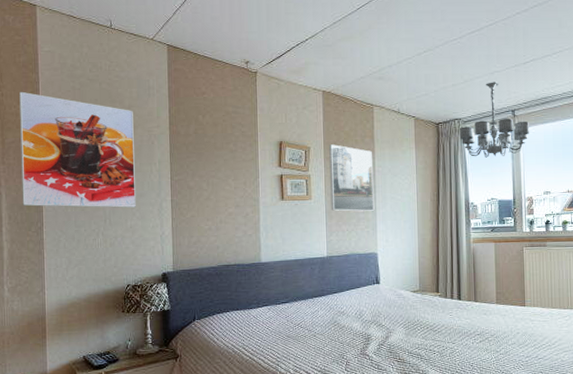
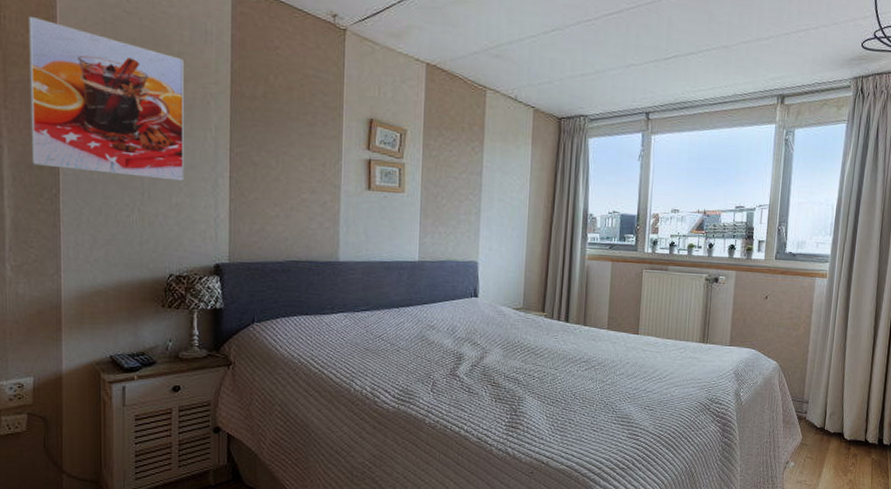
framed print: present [329,144,375,212] -> none [427,129,481,213]
chandelier: present [459,82,529,158] -> none [583,76,663,165]

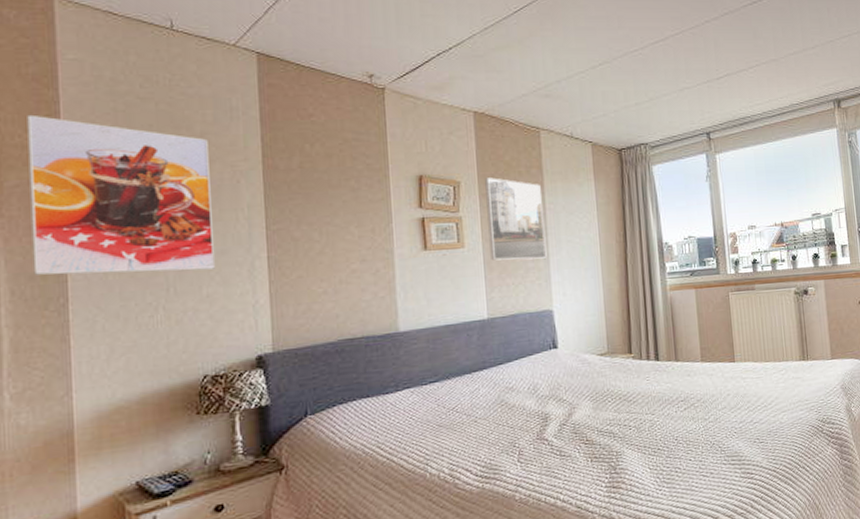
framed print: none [427,129,481,213] -> present [485,177,547,261]

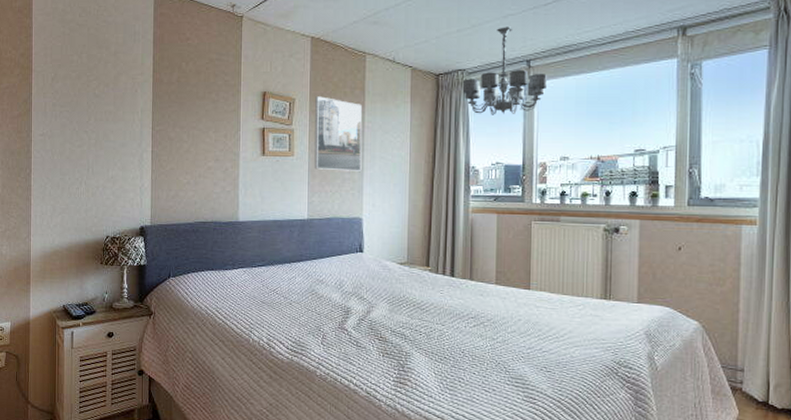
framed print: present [27,114,216,276] -> none [14,36,119,157]
chandelier: none [646,100,728,189] -> present [462,26,547,115]

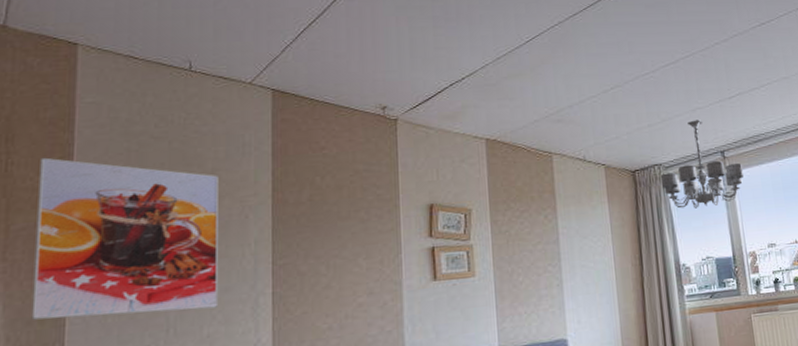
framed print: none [14,36,119,157] -> present [31,157,219,320]
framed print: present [314,96,362,171] -> none [497,204,561,289]

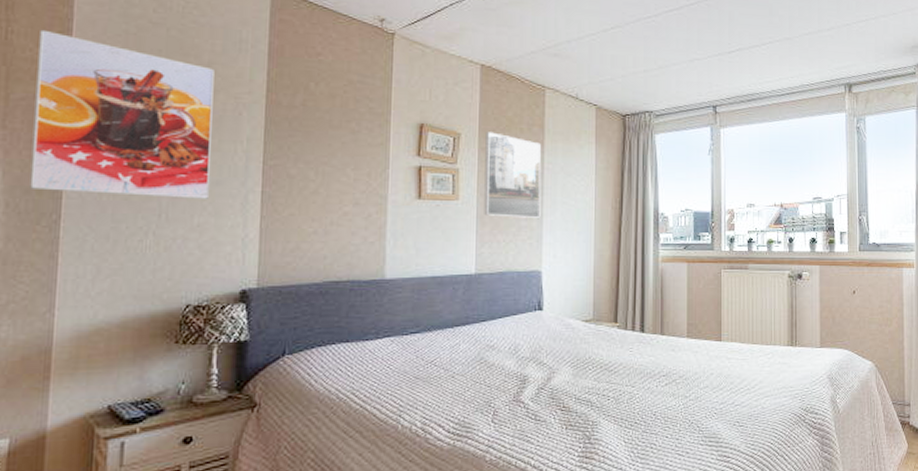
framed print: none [497,204,561,289] -> present [484,132,541,218]
chandelier: present [660,119,743,209] -> none [650,70,732,160]

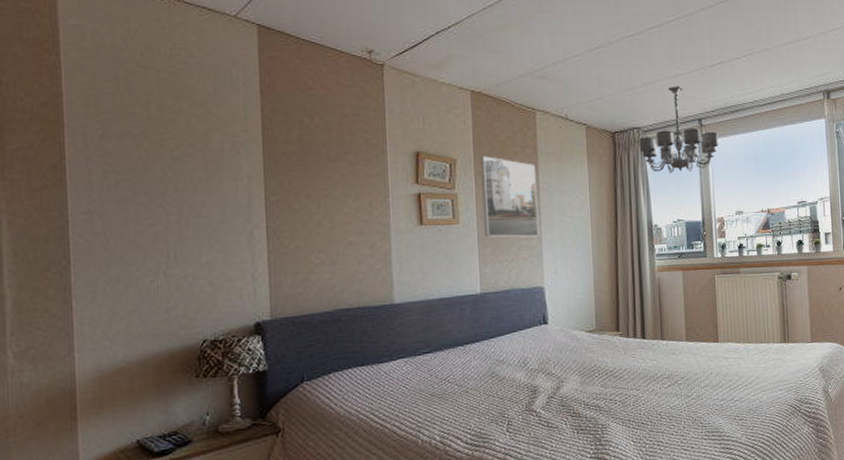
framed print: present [30,29,214,199] -> none [29,79,216,239]
chandelier: none [650,70,732,160] -> present [639,86,718,173]

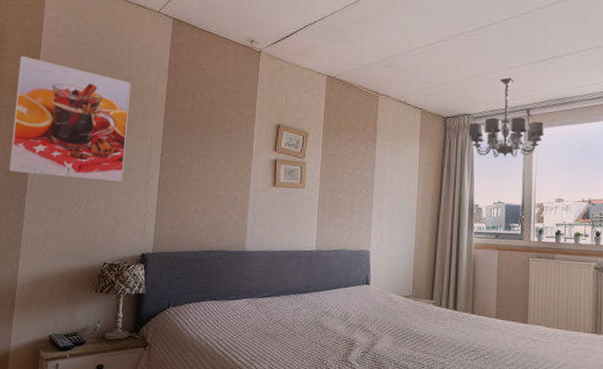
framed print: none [29,79,216,239] -> present [8,55,131,182]
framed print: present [481,156,540,238] -> none [324,132,373,205]

